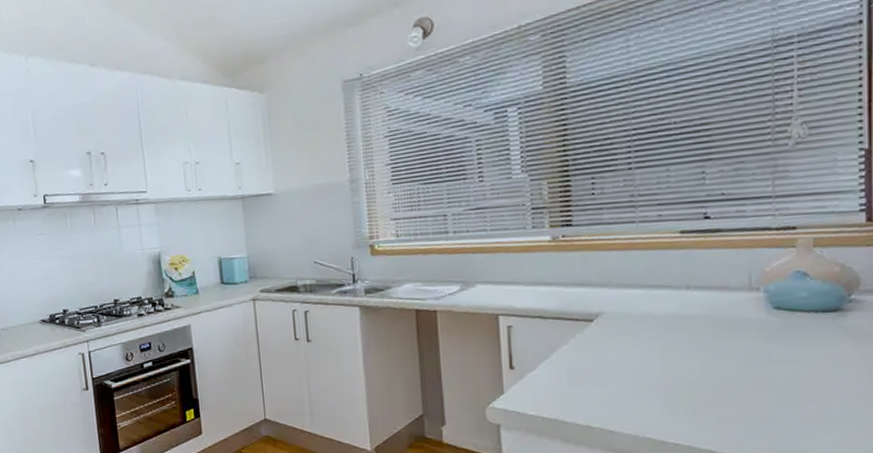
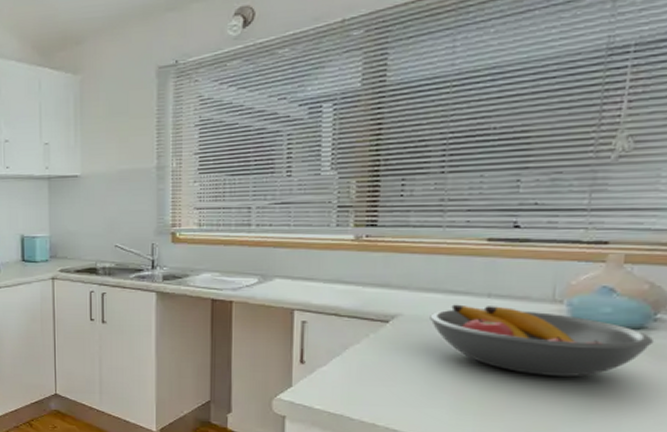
fruit bowl: none [633,297,852,365] -> present [430,304,655,377]

